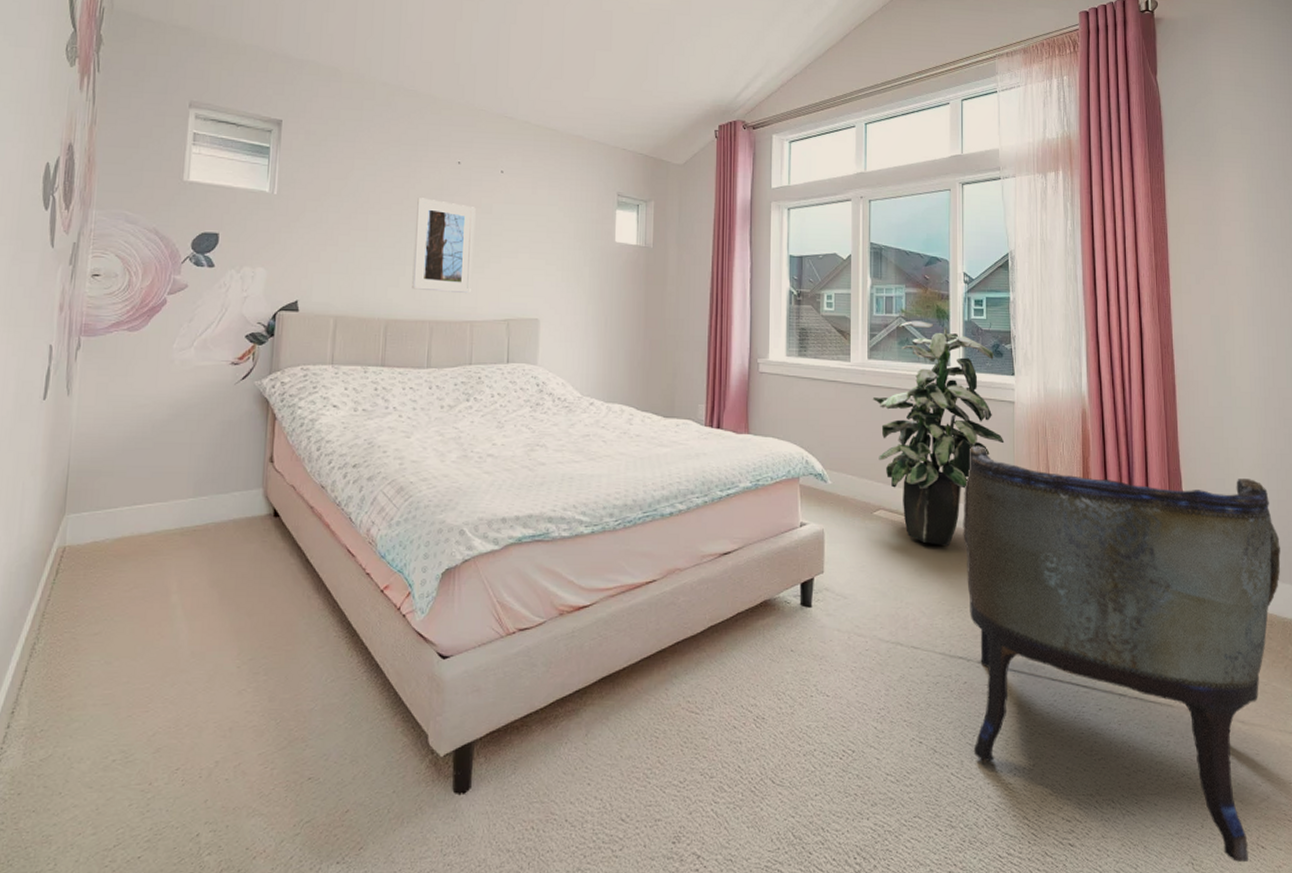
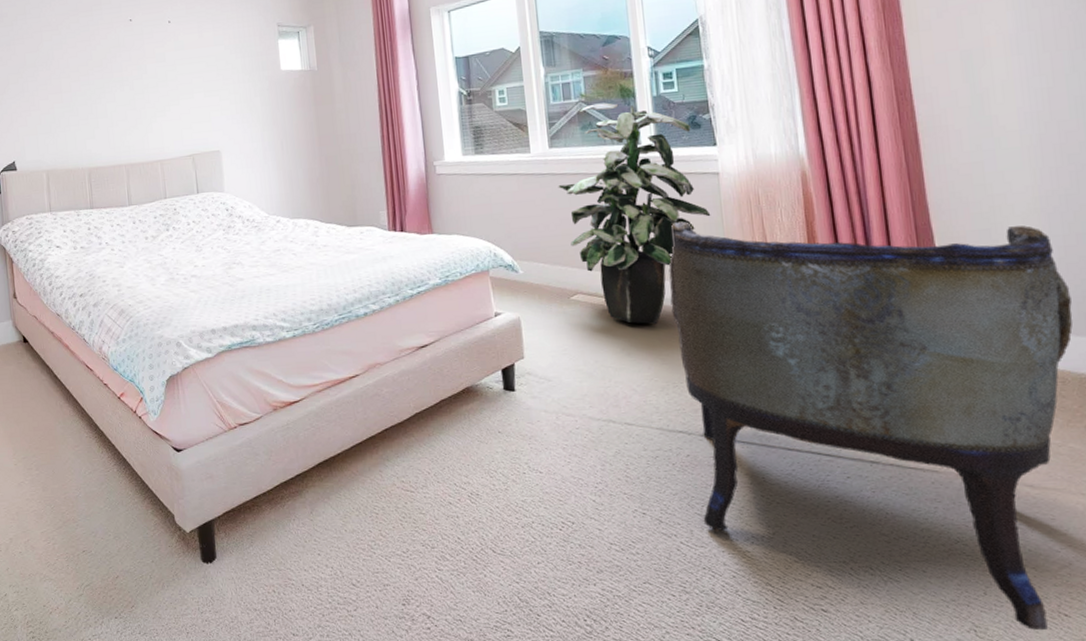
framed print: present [412,198,476,294] -> none [100,56,157,139]

